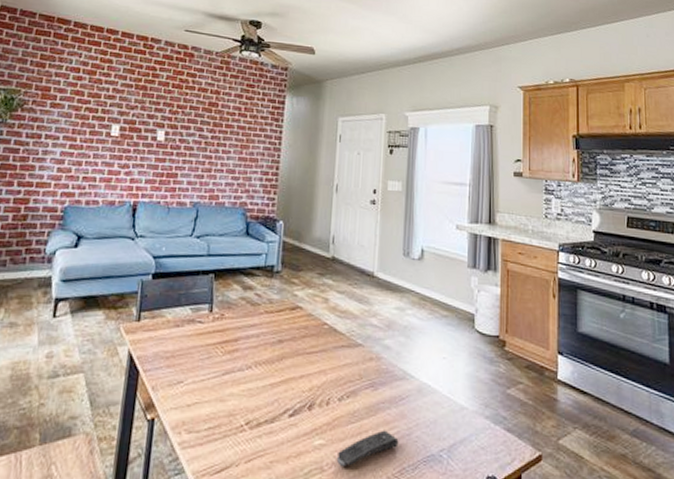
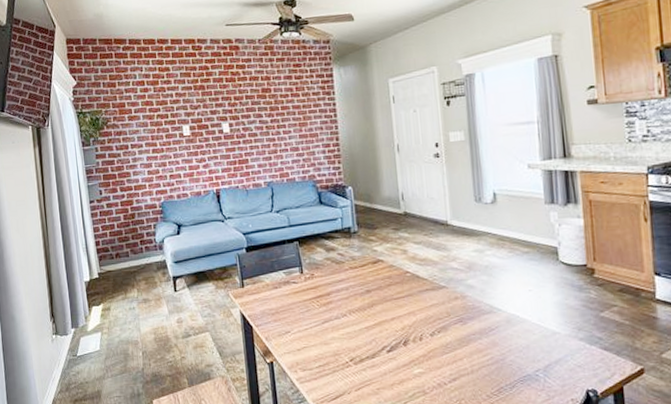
remote control: present [336,430,399,466] -> none [436,357,494,389]

